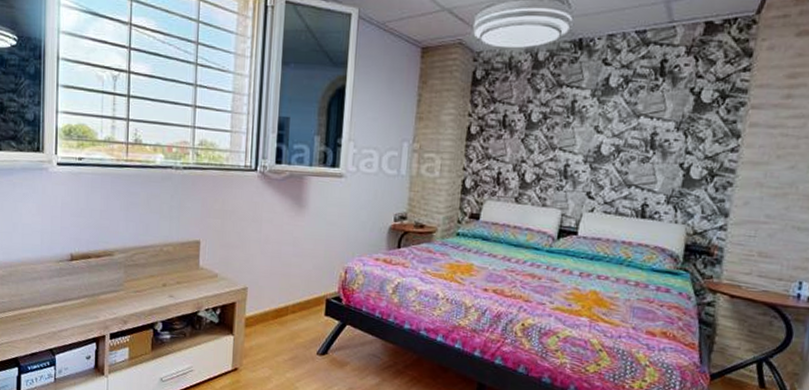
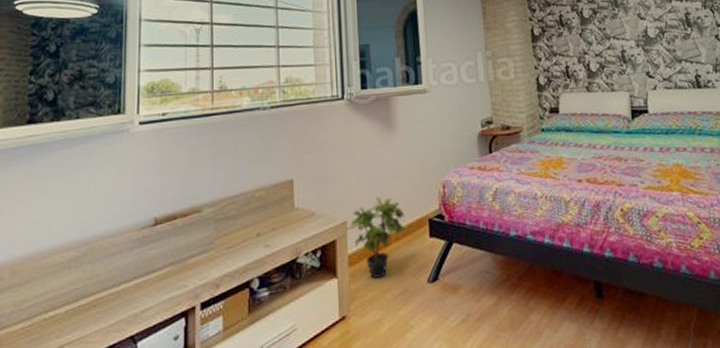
potted plant: none [246,270,304,342] -> present [346,197,405,278]

